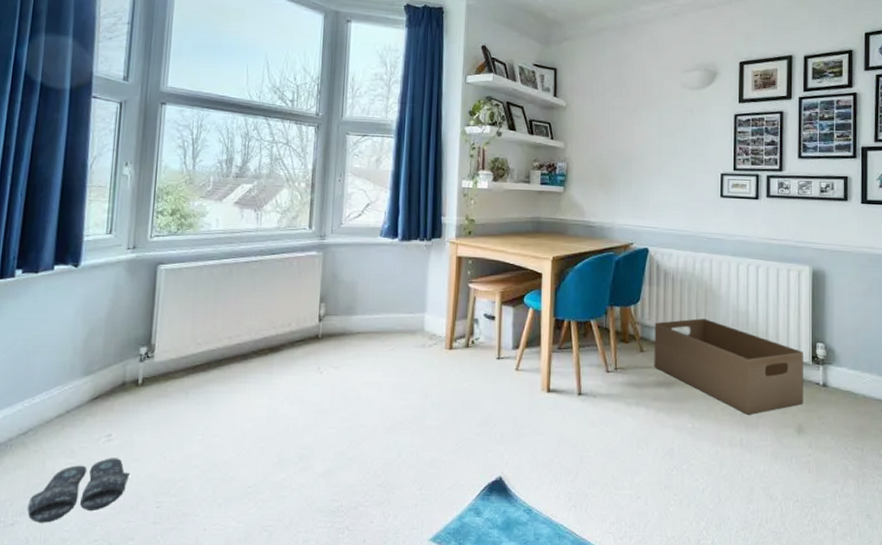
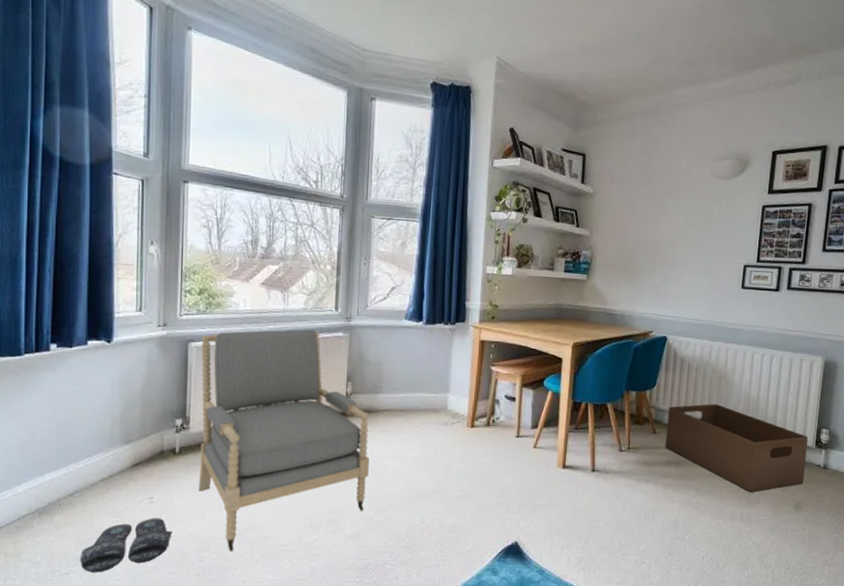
armchair: none [160,249,343,495] -> present [198,329,369,552]

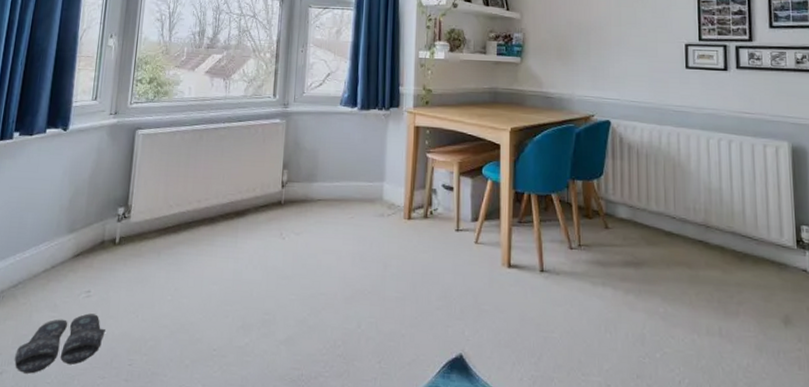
armchair: present [198,329,369,552] -> none [134,116,304,355]
storage basket: present [665,404,808,492] -> none [619,195,789,301]

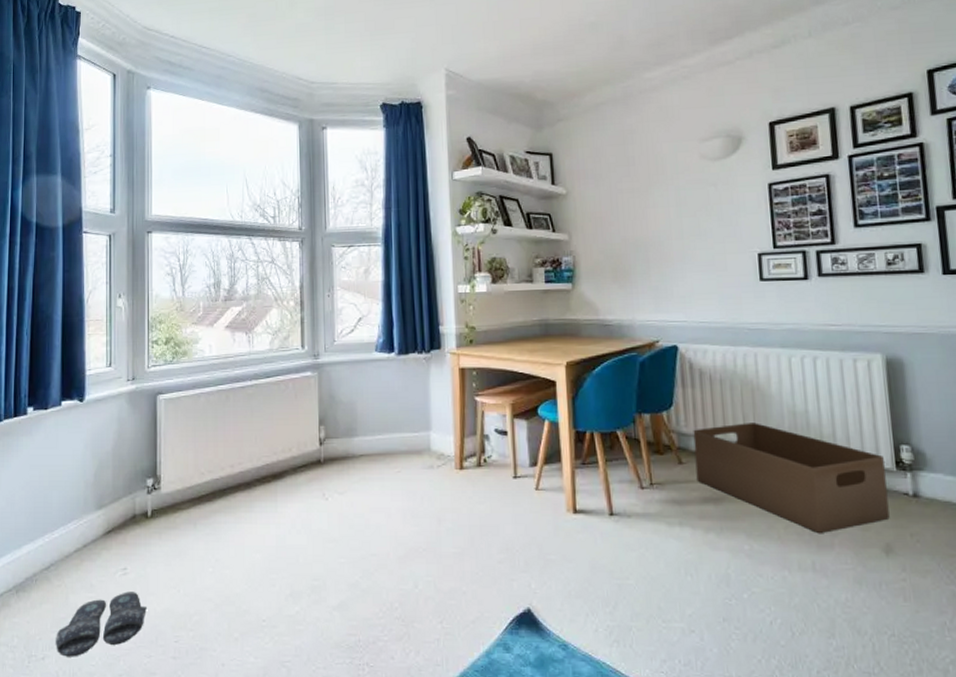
storage basket: none [619,195,789,301] -> present [693,423,890,533]

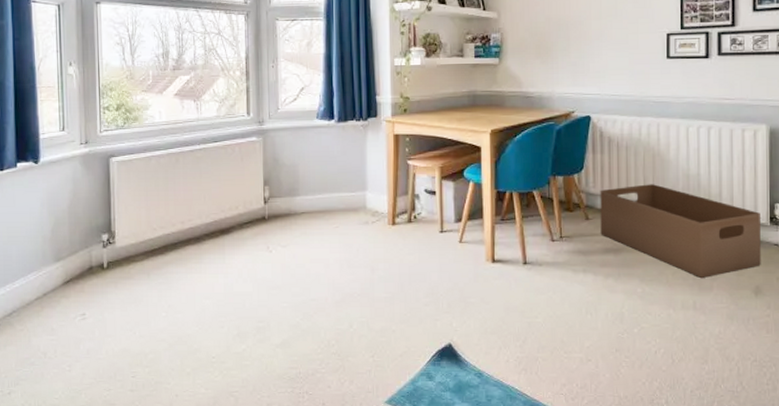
slippers: present [56,591,147,657] -> none [20,334,105,392]

